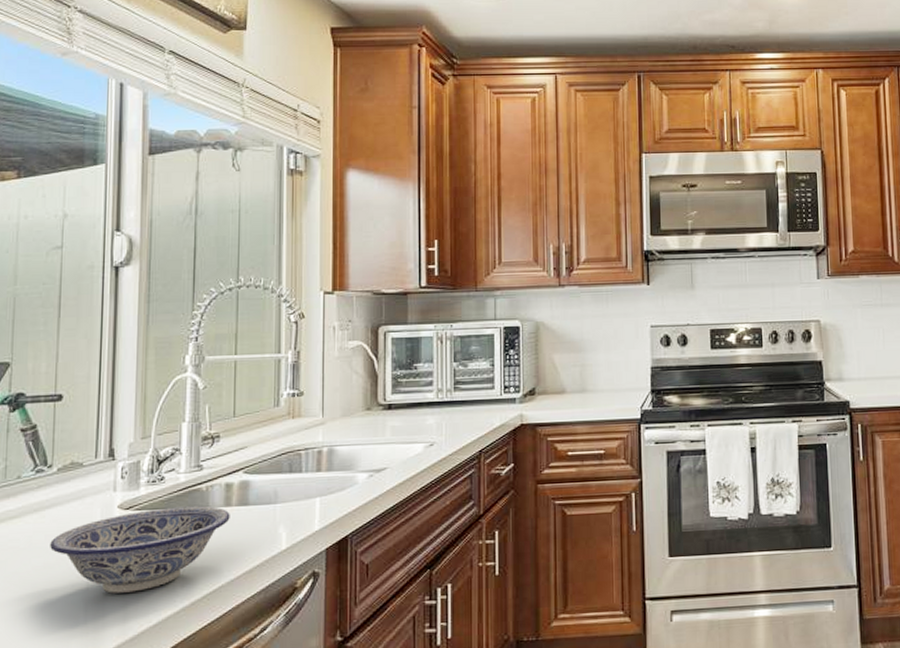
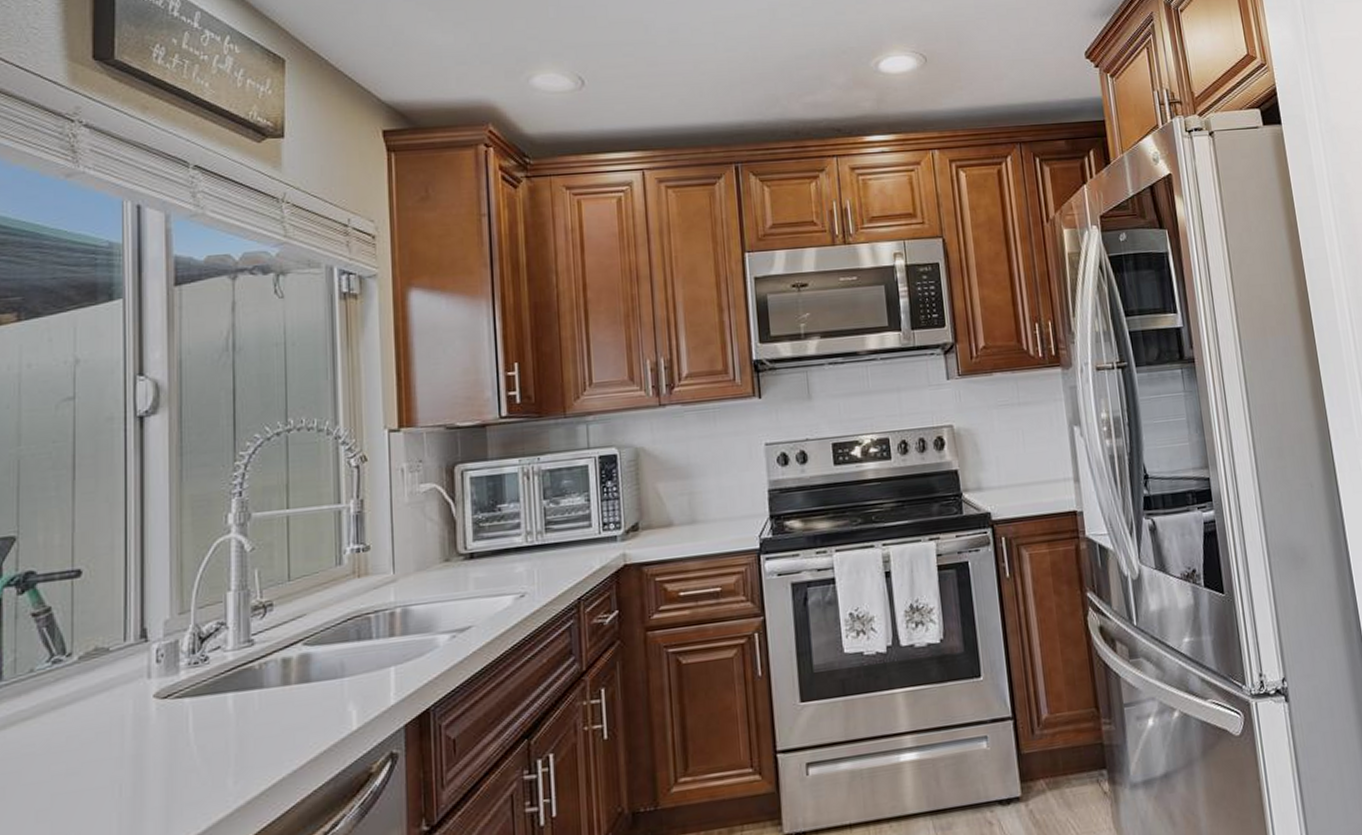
bowl: present [50,506,230,594] -> none [73,687,289,799]

